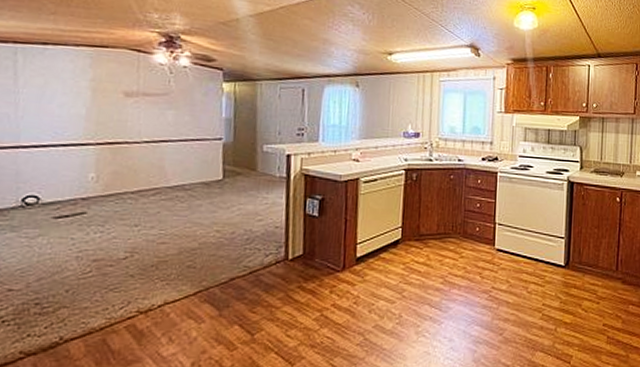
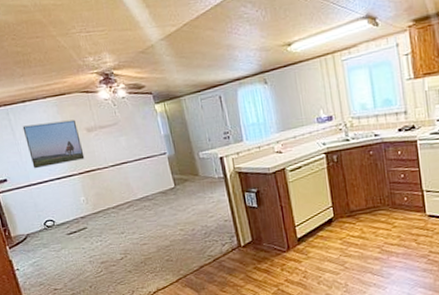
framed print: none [30,72,113,128] -> present [22,119,85,169]

